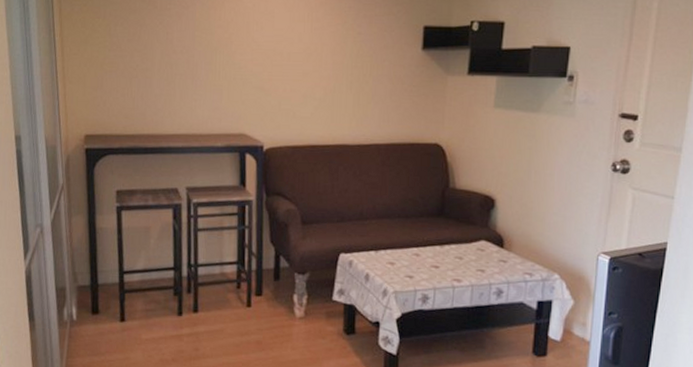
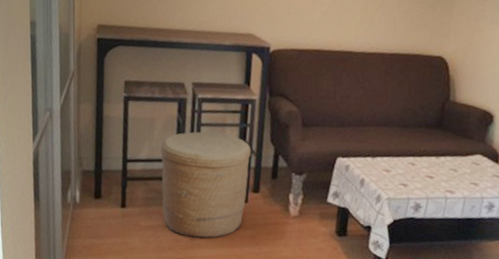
woven basket: none [158,237,251,347] -> present [160,131,251,238]

